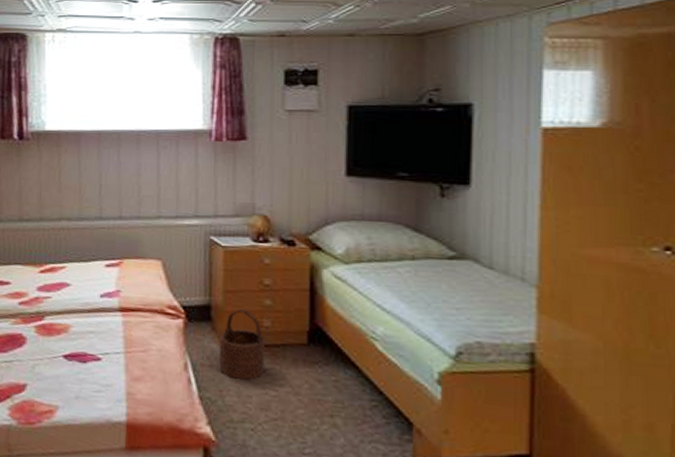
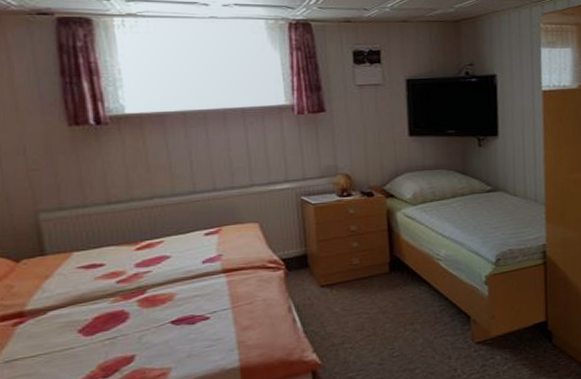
wooden bucket: present [218,308,265,380] -> none [316,252,357,311]

